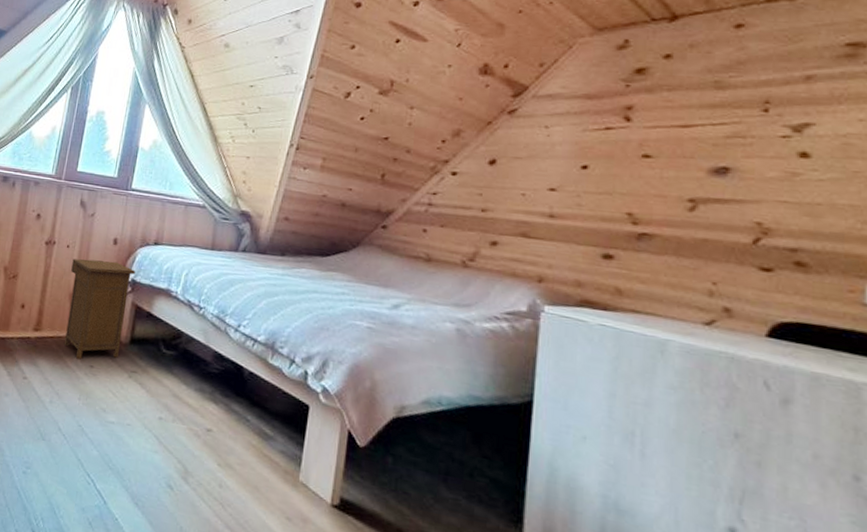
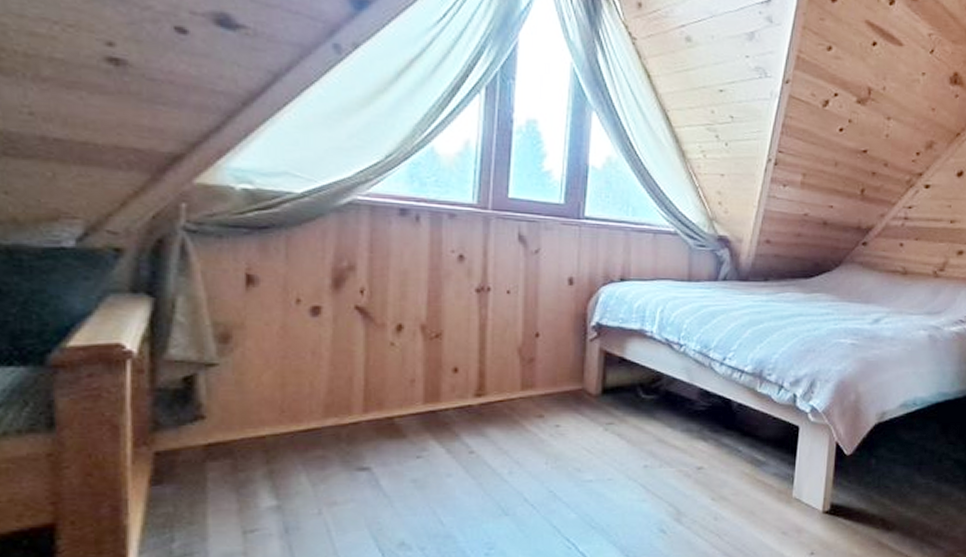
nightstand: present [65,258,135,360] -> none [517,304,600,421]

